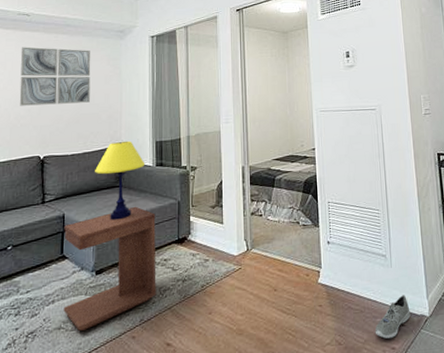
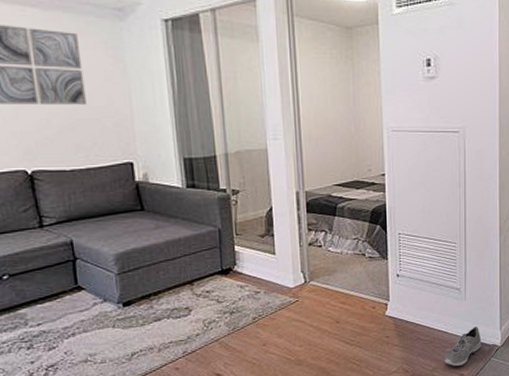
side table: present [63,206,156,331] -> none [74,233,200,363]
table lamp: present [95,140,145,220] -> none [106,156,172,248]

